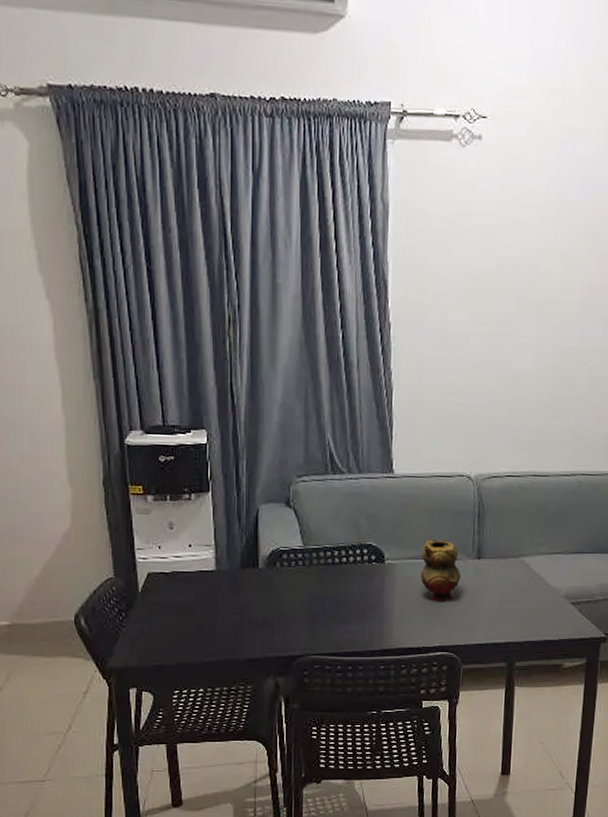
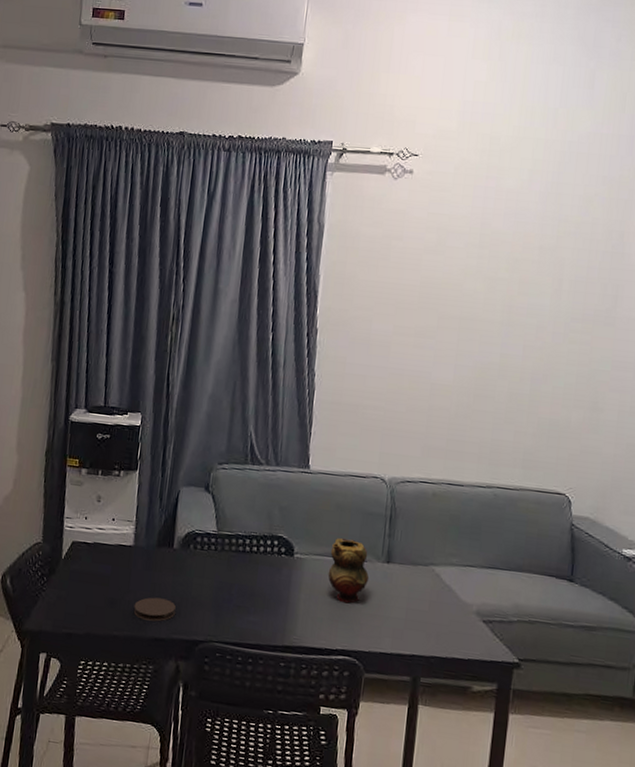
coaster: none [224,619,268,643] -> present [133,597,176,622]

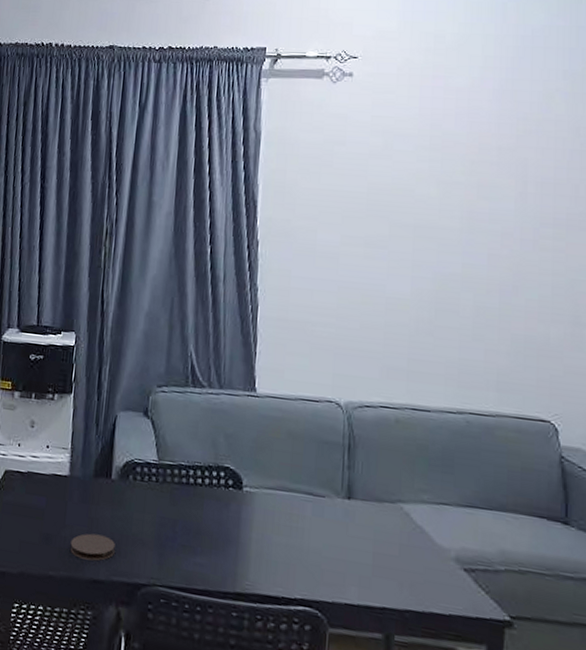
teapot: present [327,538,370,604] -> none [281,469,329,545]

